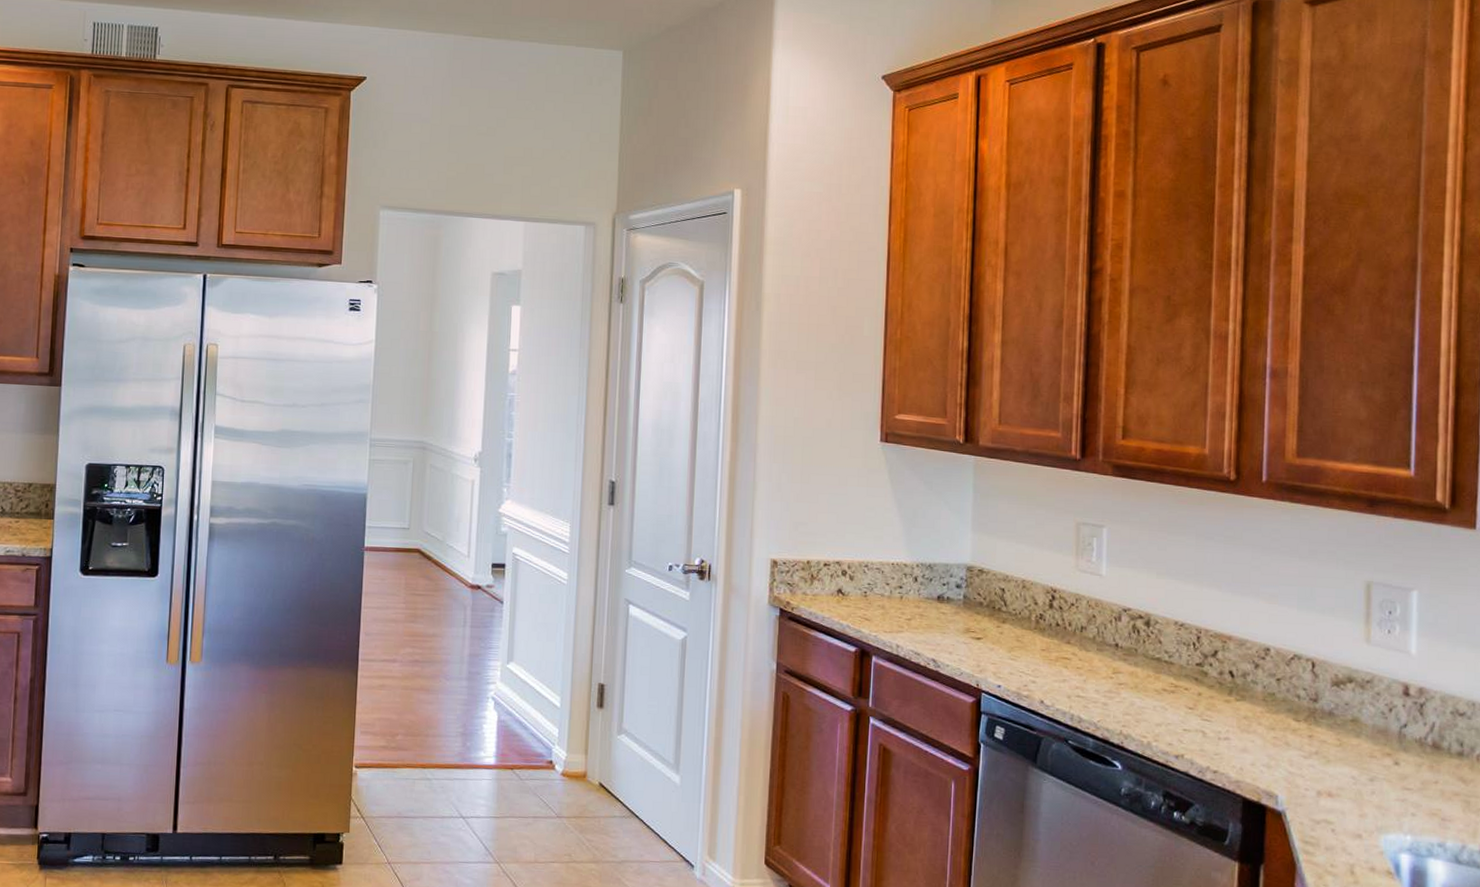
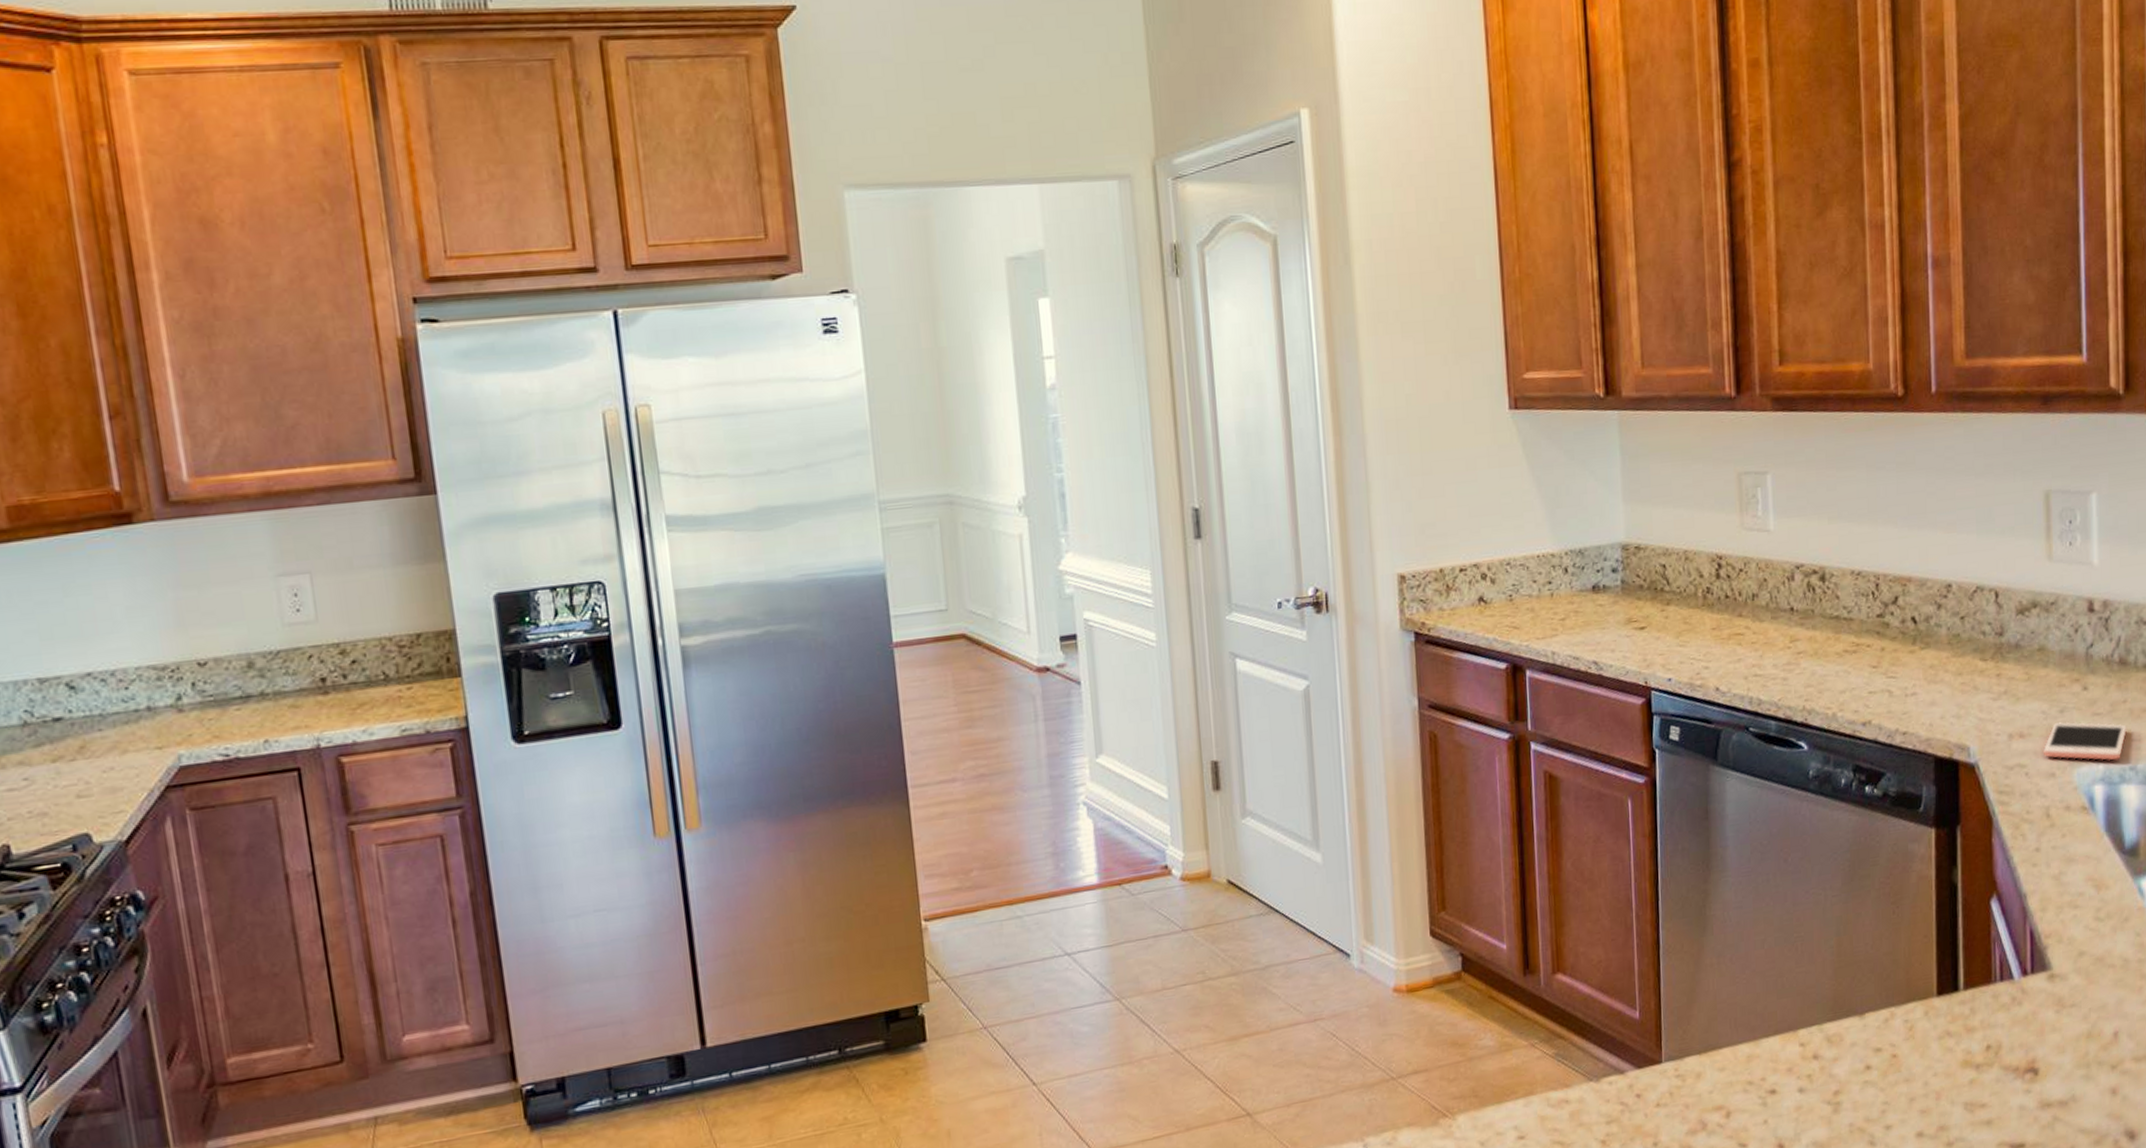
cell phone: none [1351,789,1438,835] -> present [2044,721,2128,761]

